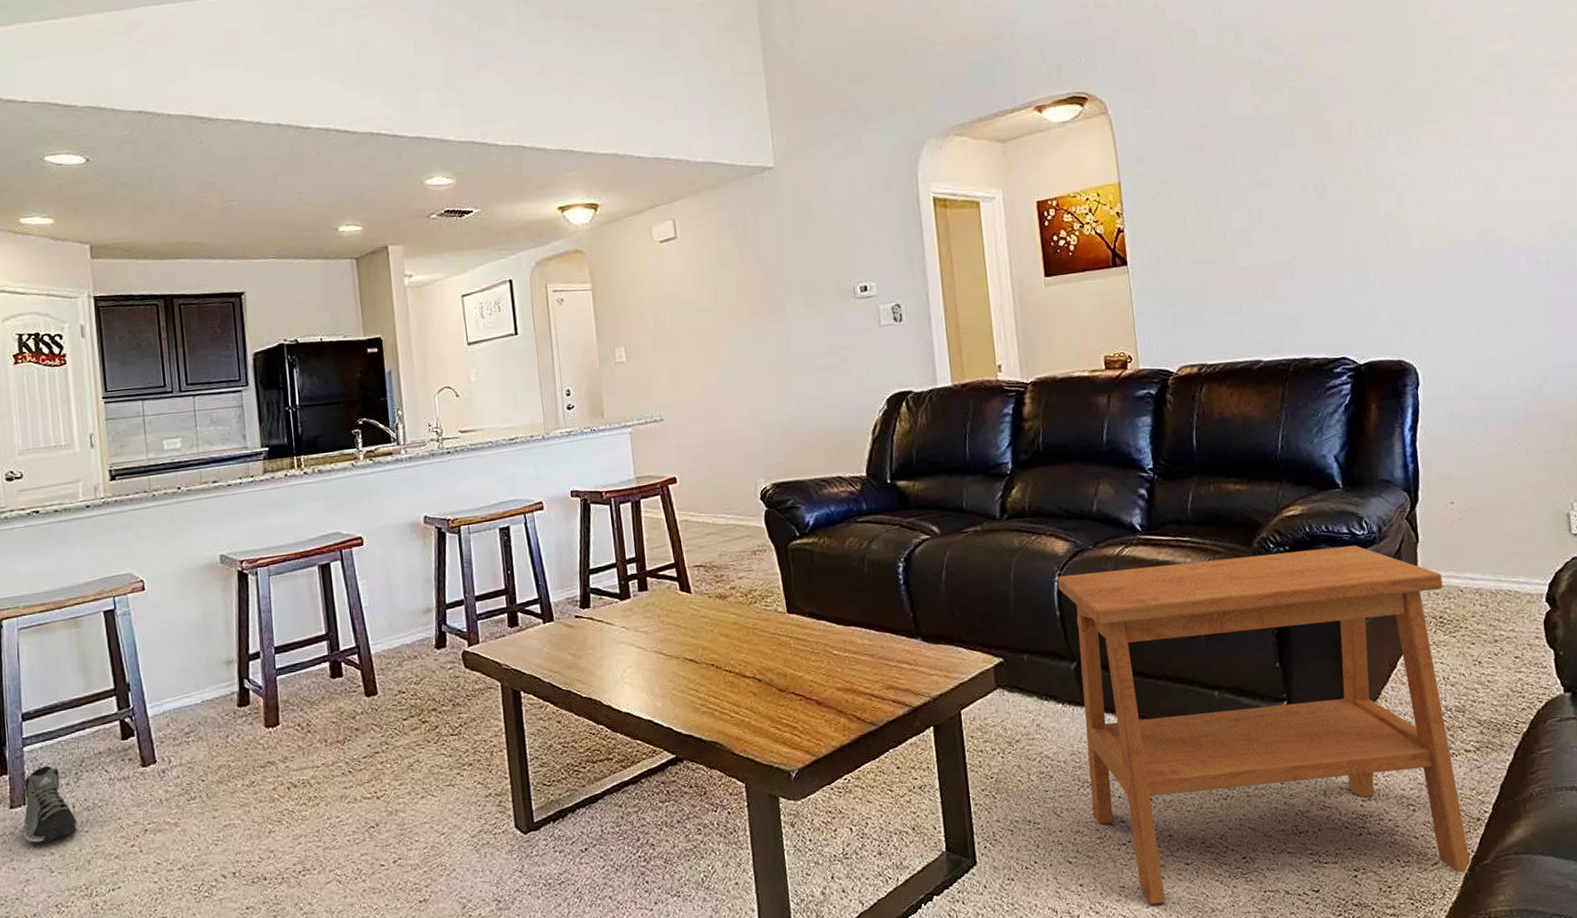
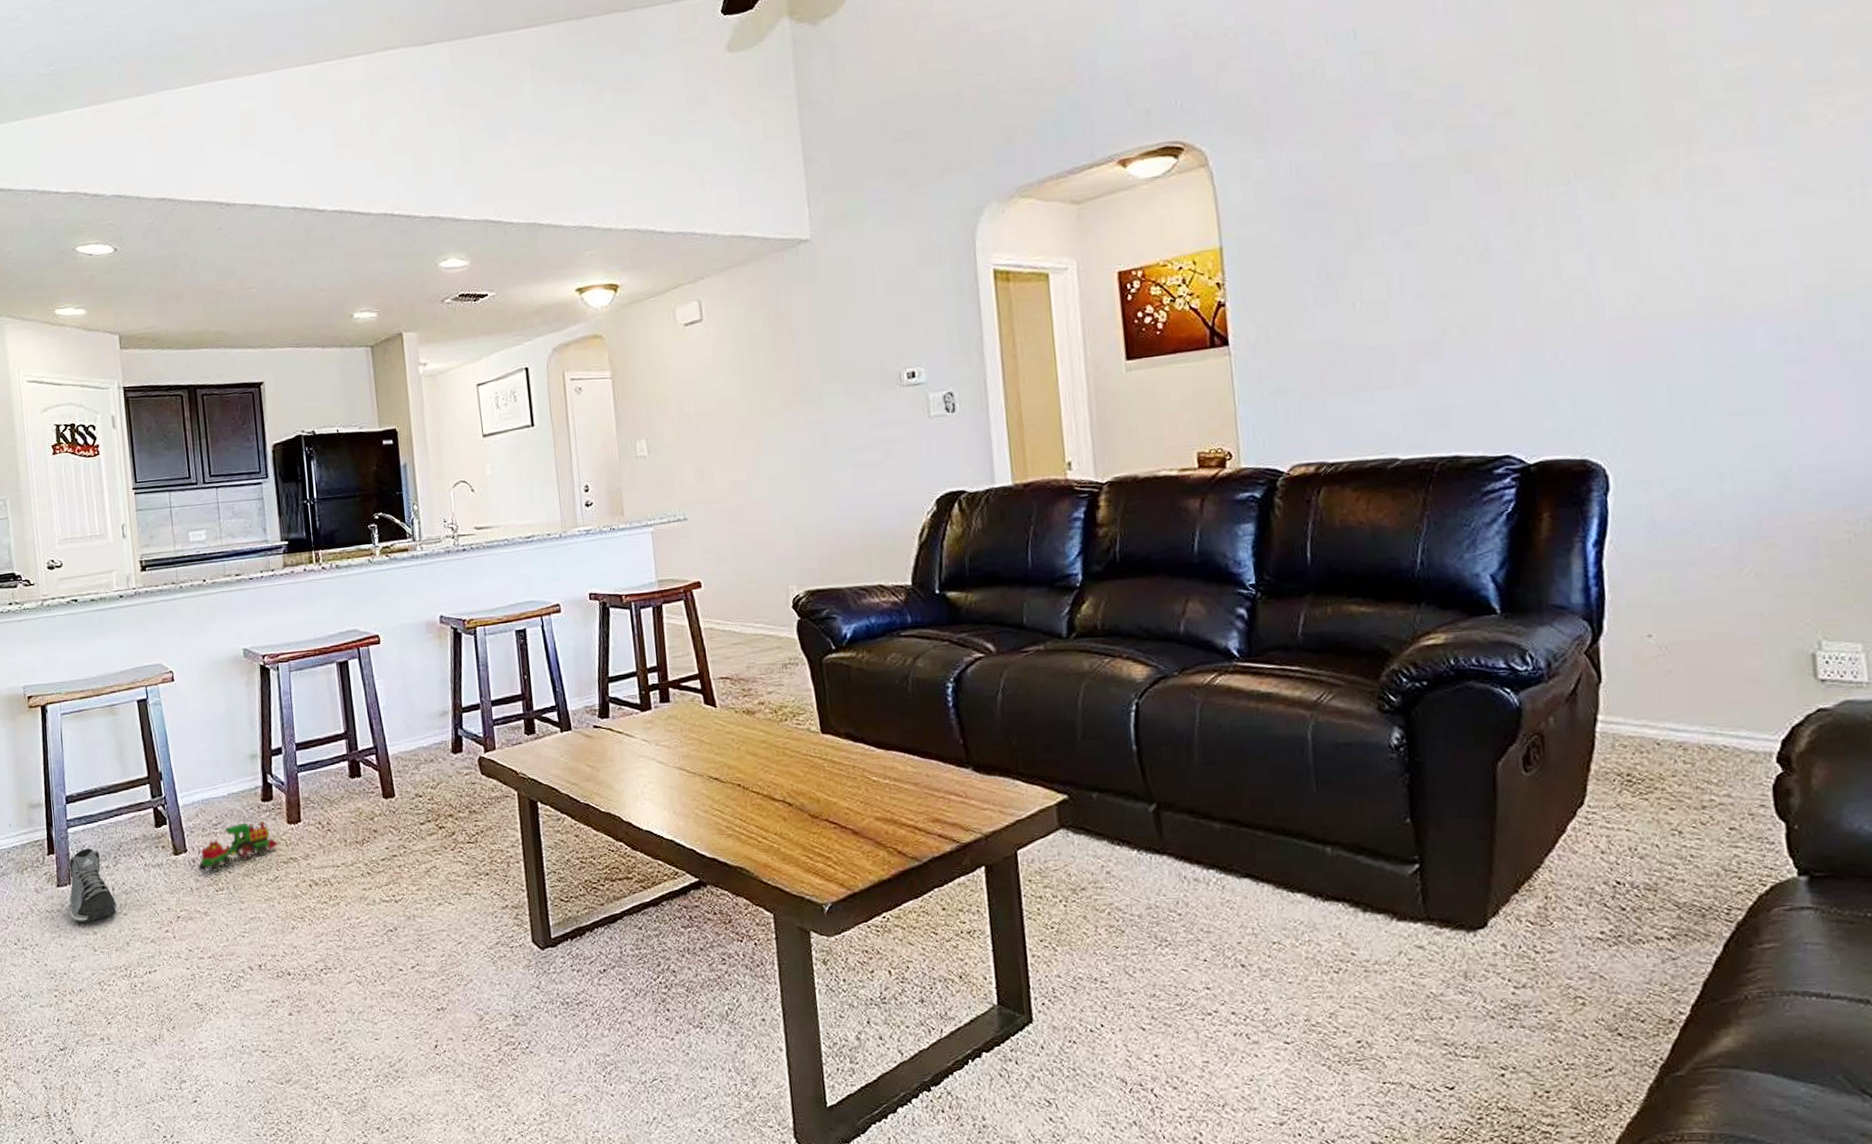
toy train: none [168,725,255,782] -> present [198,820,278,872]
side table: present [1057,545,1470,905] -> none [1134,683,1658,1086]

